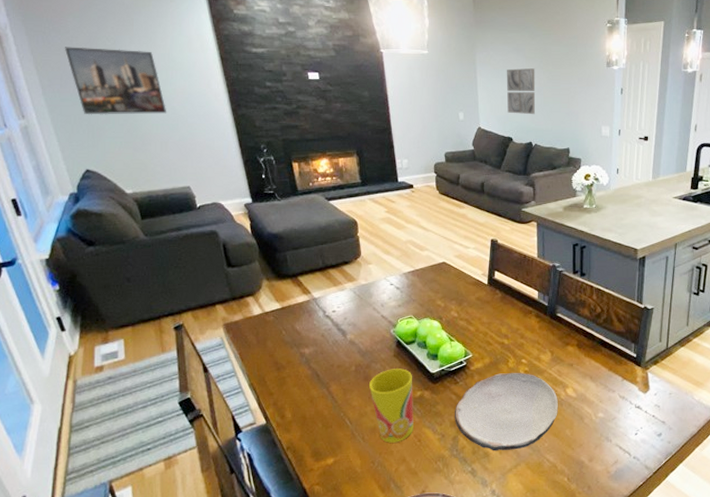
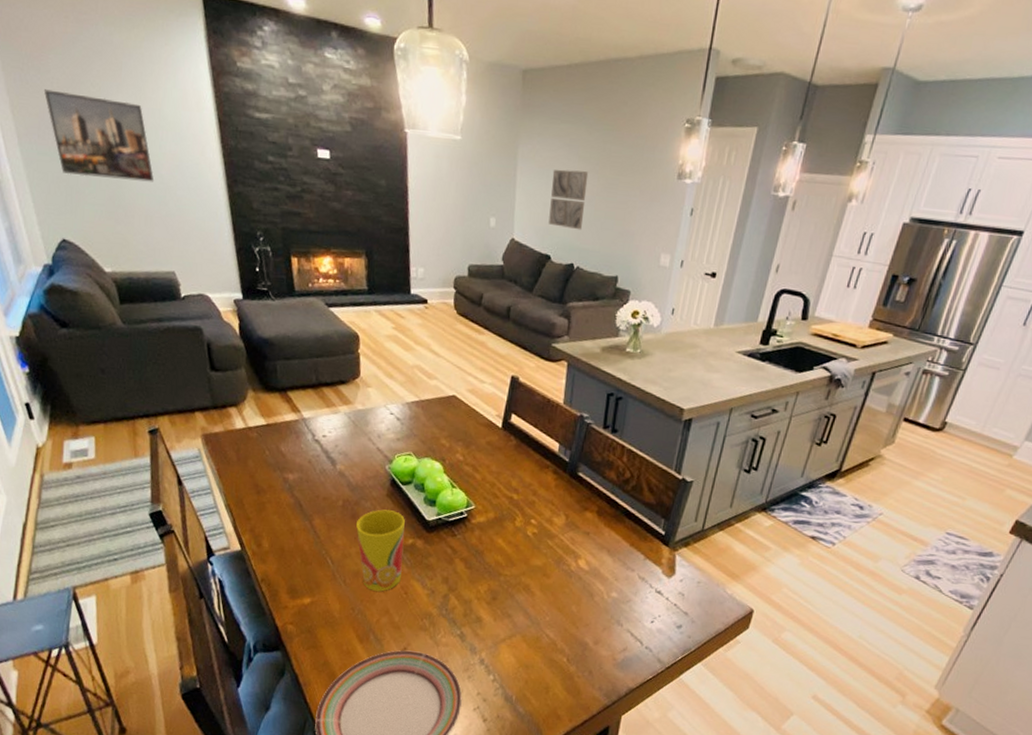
plate: present [455,372,558,451] -> none [447,531,567,619]

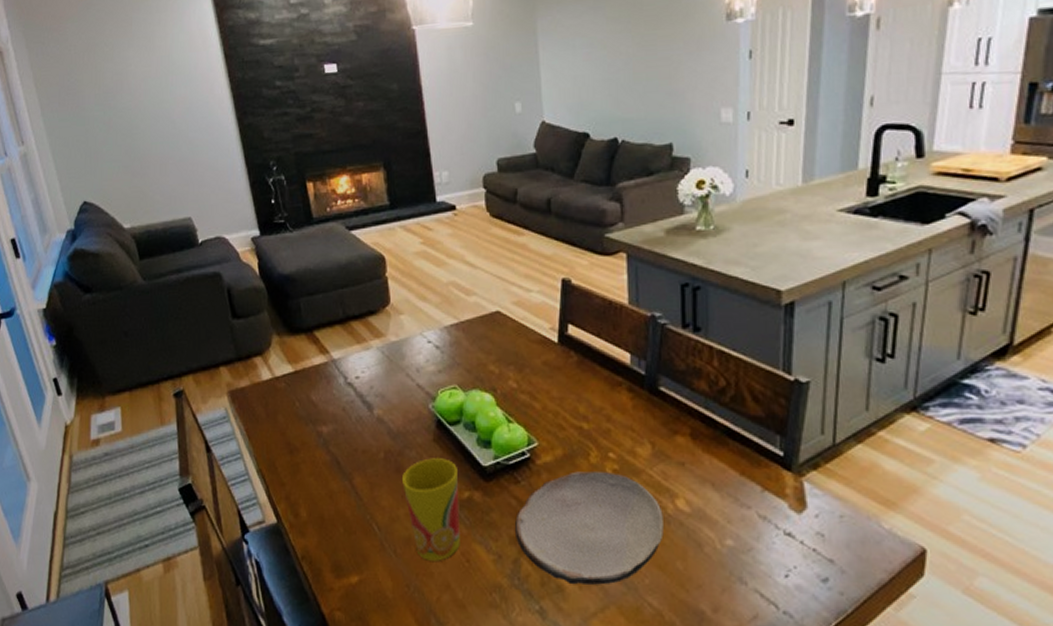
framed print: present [43,89,155,182] -> none [62,54,167,136]
plate: none [447,531,567,619] -> present [515,470,664,585]
wall art: present [548,169,589,230] -> none [579,32,622,99]

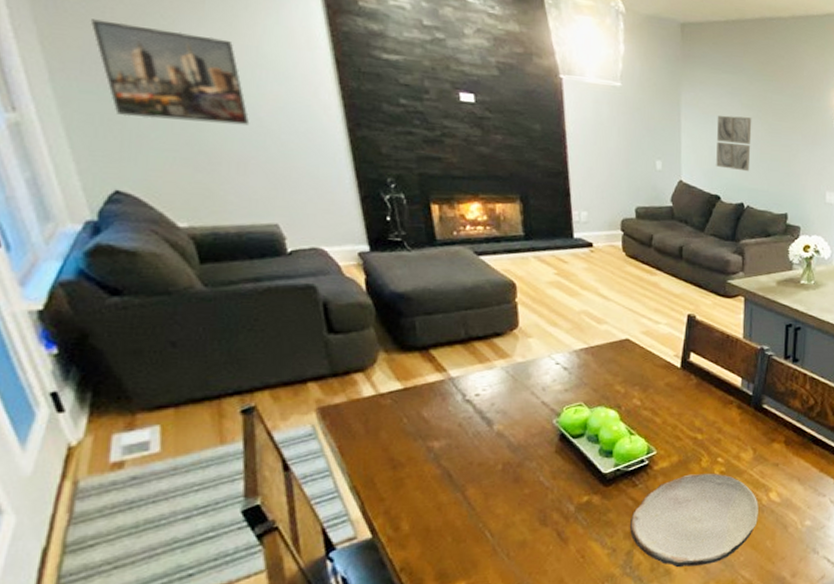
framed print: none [62,54,167,136] -> present [90,19,250,125]
cup: present [401,458,460,561] -> none [519,468,578,560]
wall art: none [579,32,622,99] -> present [716,115,752,172]

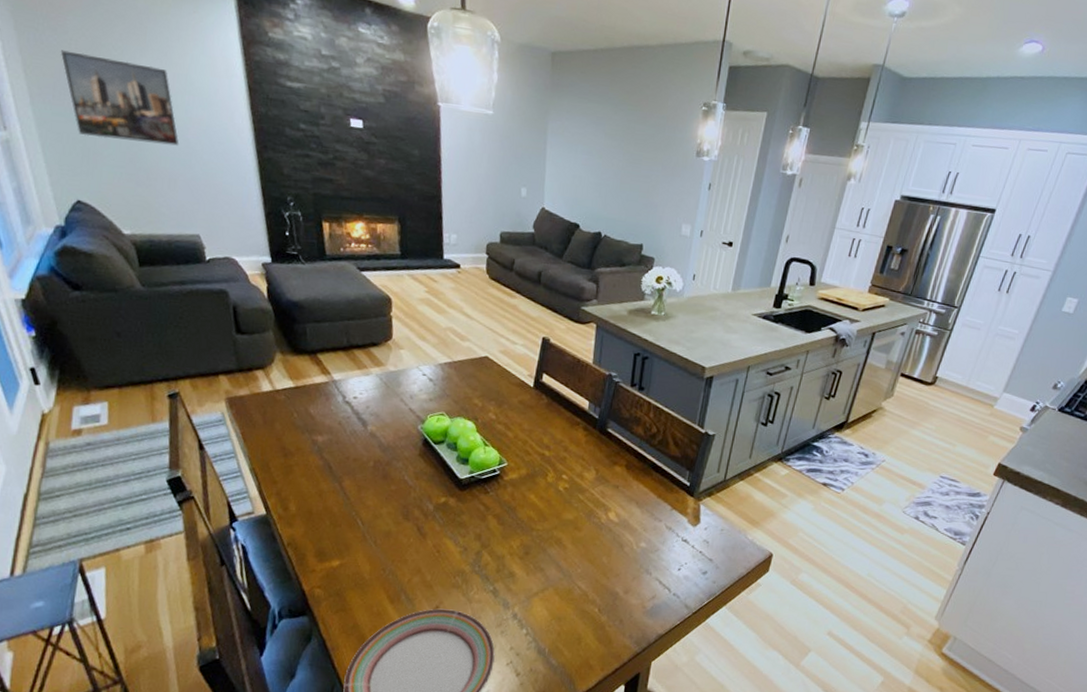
plate: present [630,473,759,568] -> none [480,487,598,573]
wall art: present [716,115,752,172] -> none [577,144,615,201]

